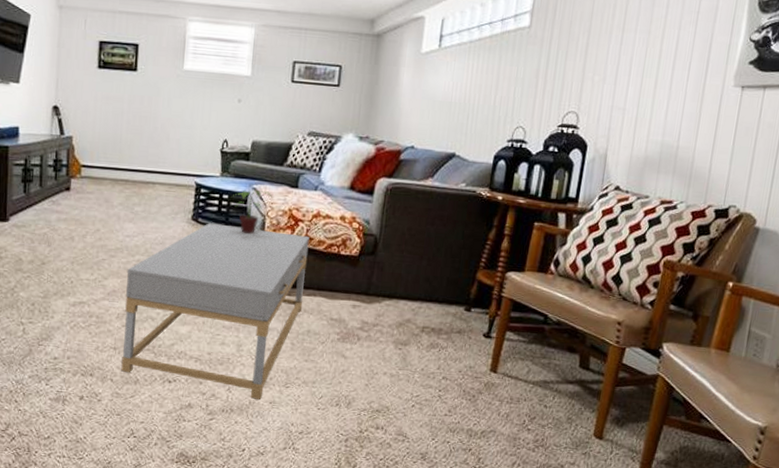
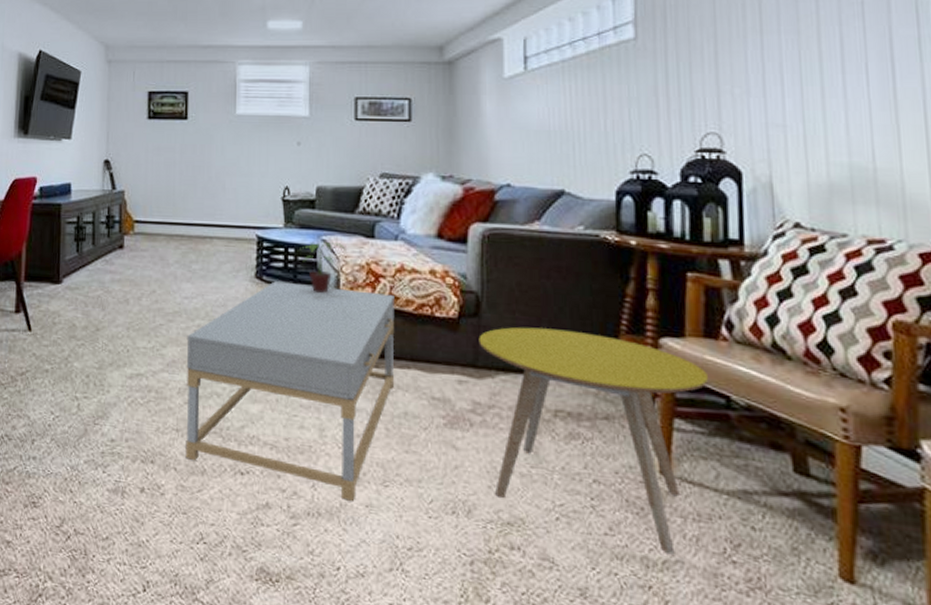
side table: none [369,263,536,427] -> present [478,327,709,555]

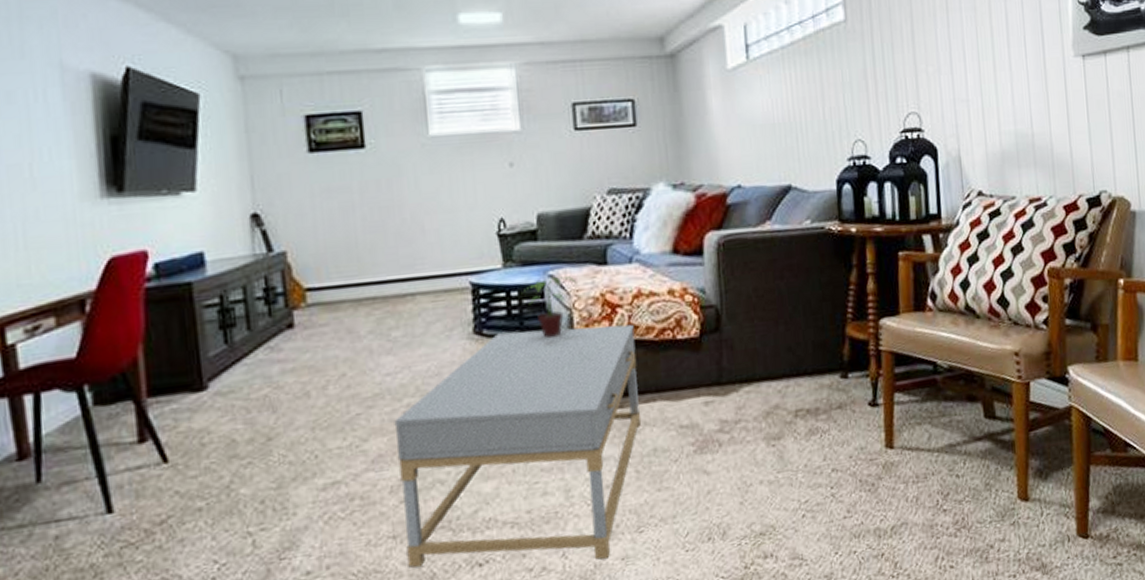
side table: present [478,327,709,555] -> none [721,327,920,520]

